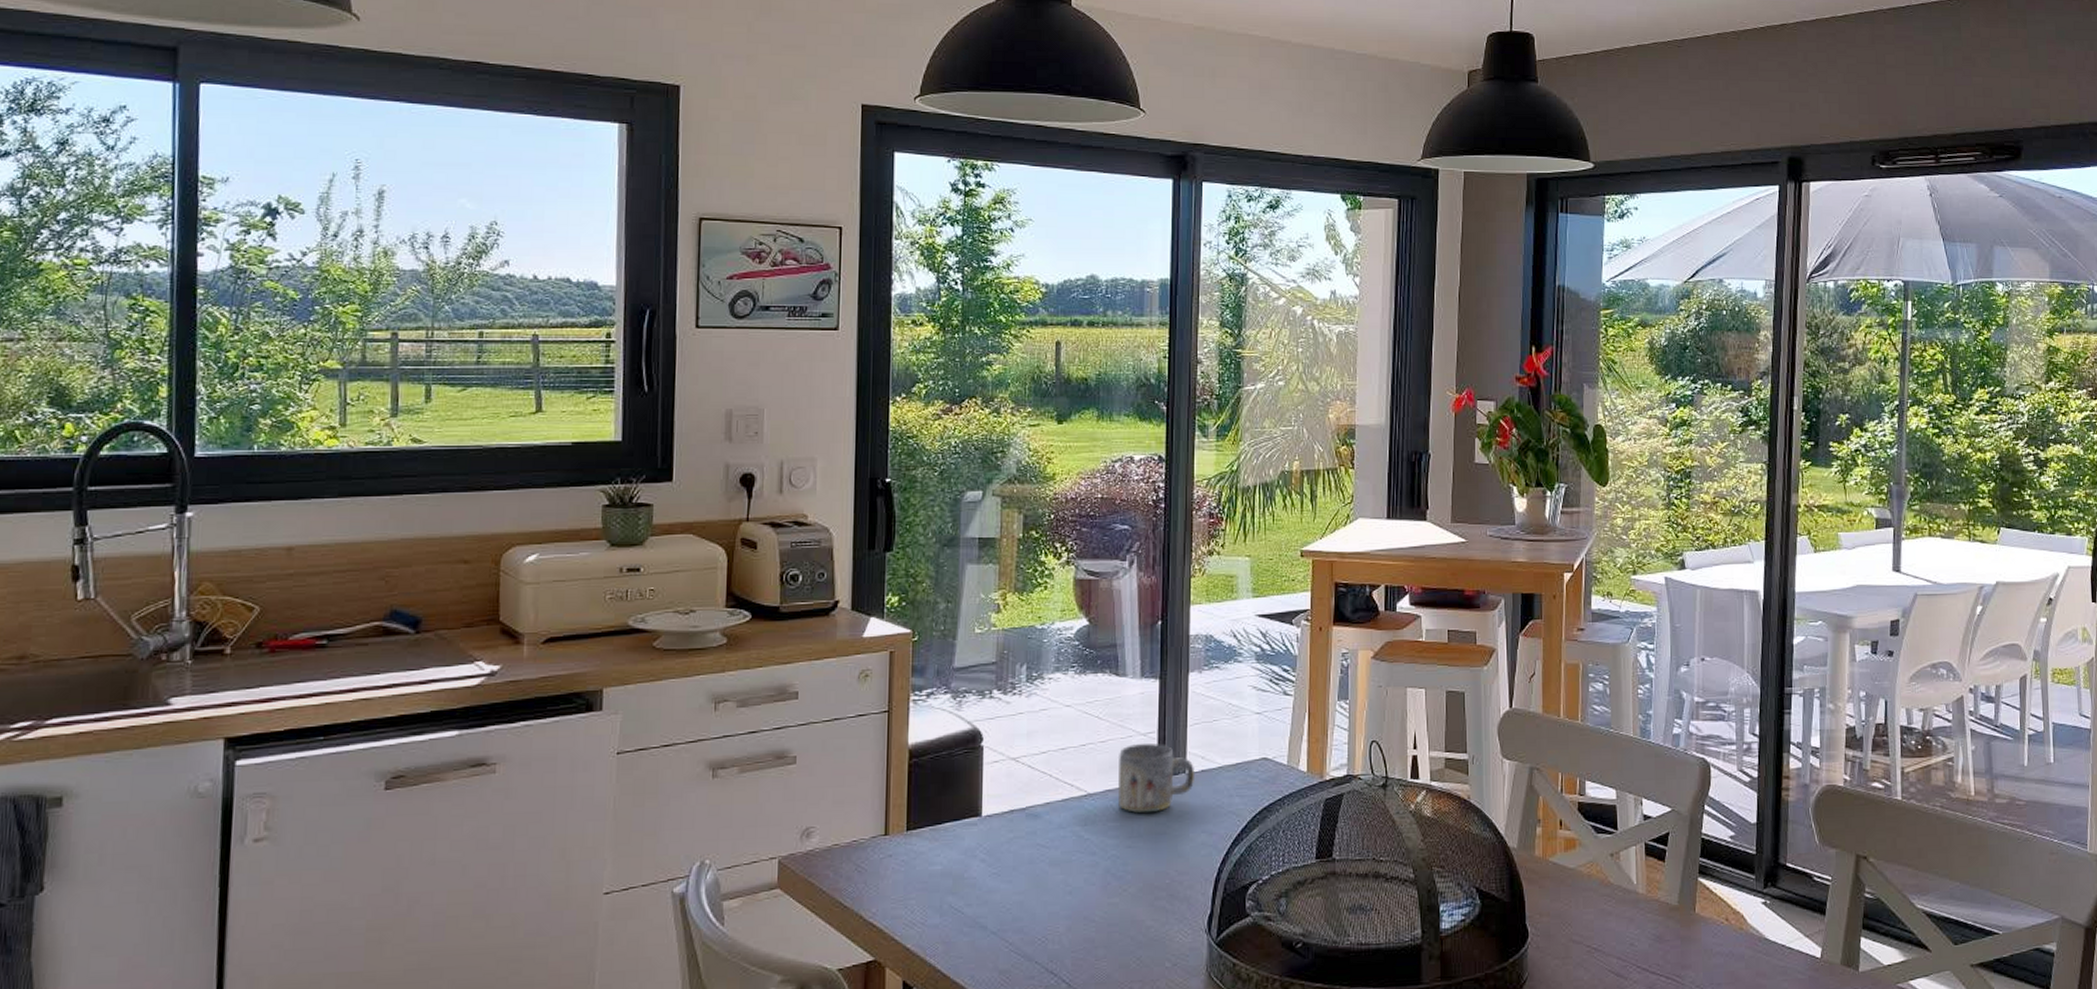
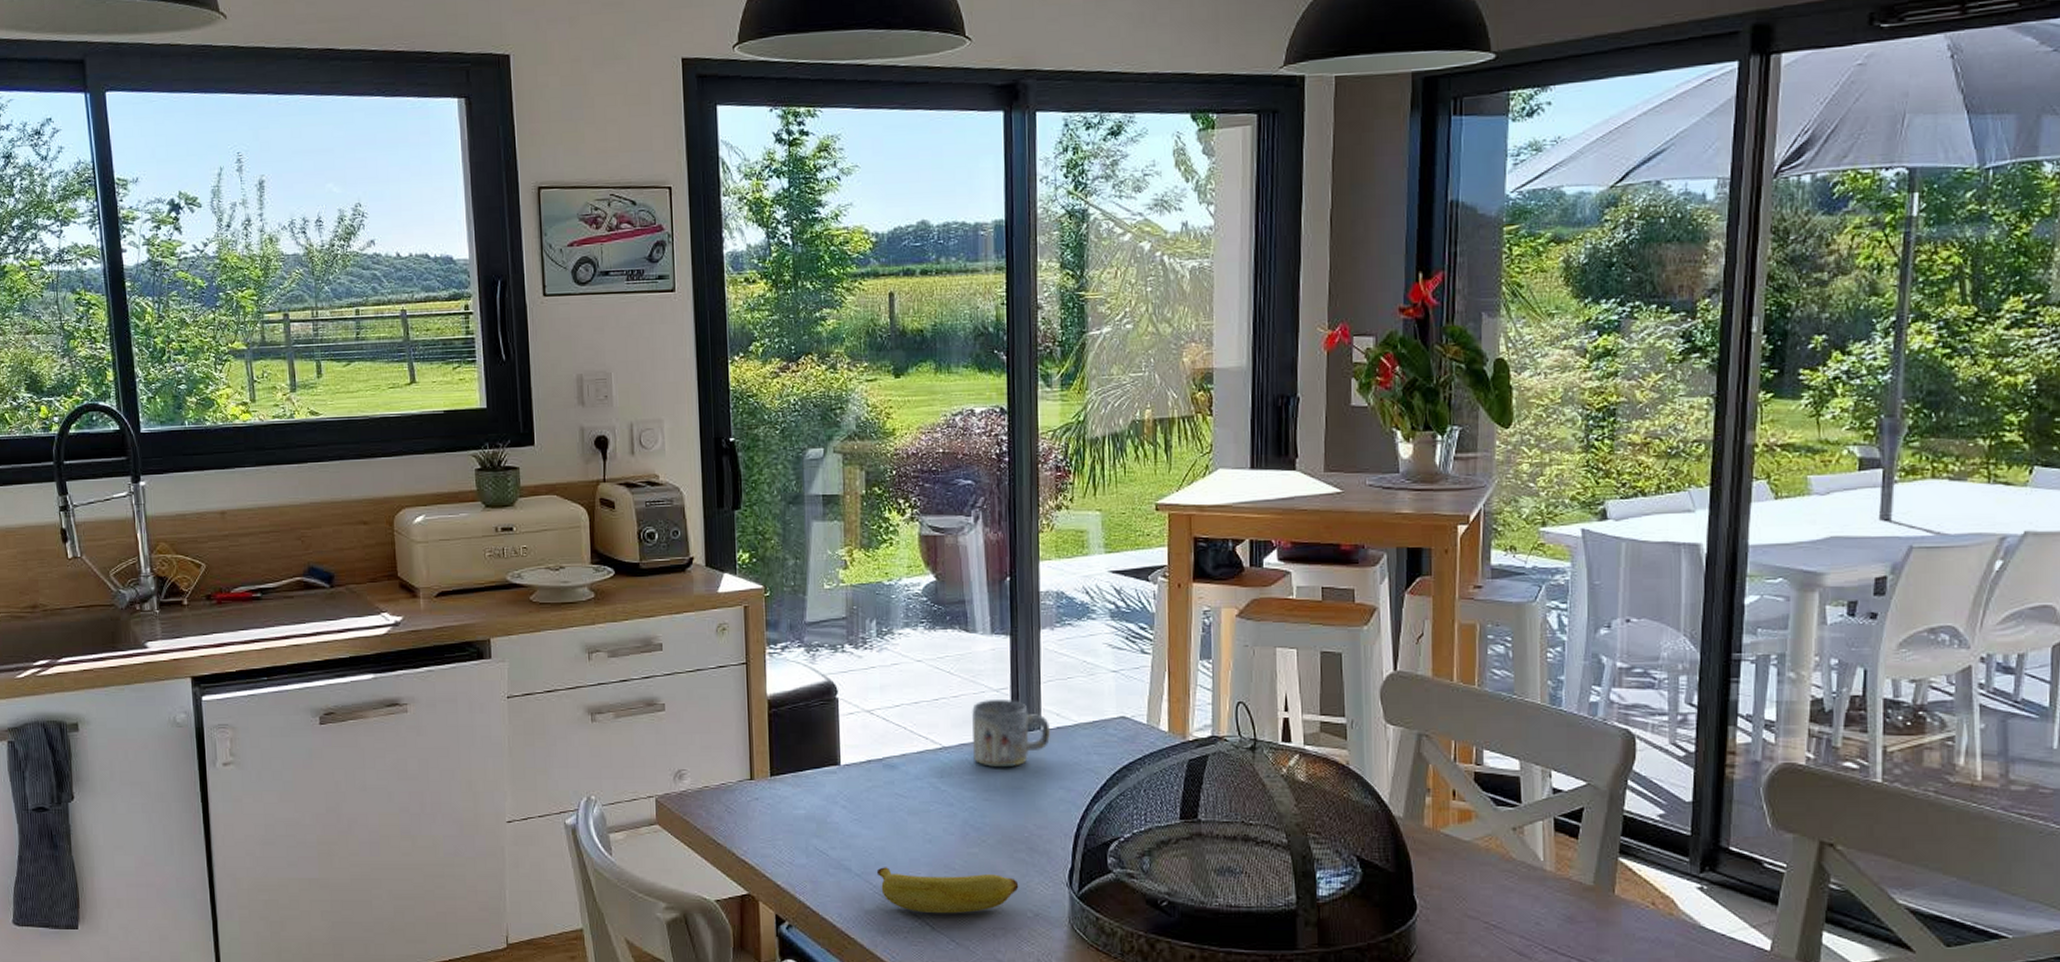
banana: none [1013,922,1158,970] -> present [876,867,1019,914]

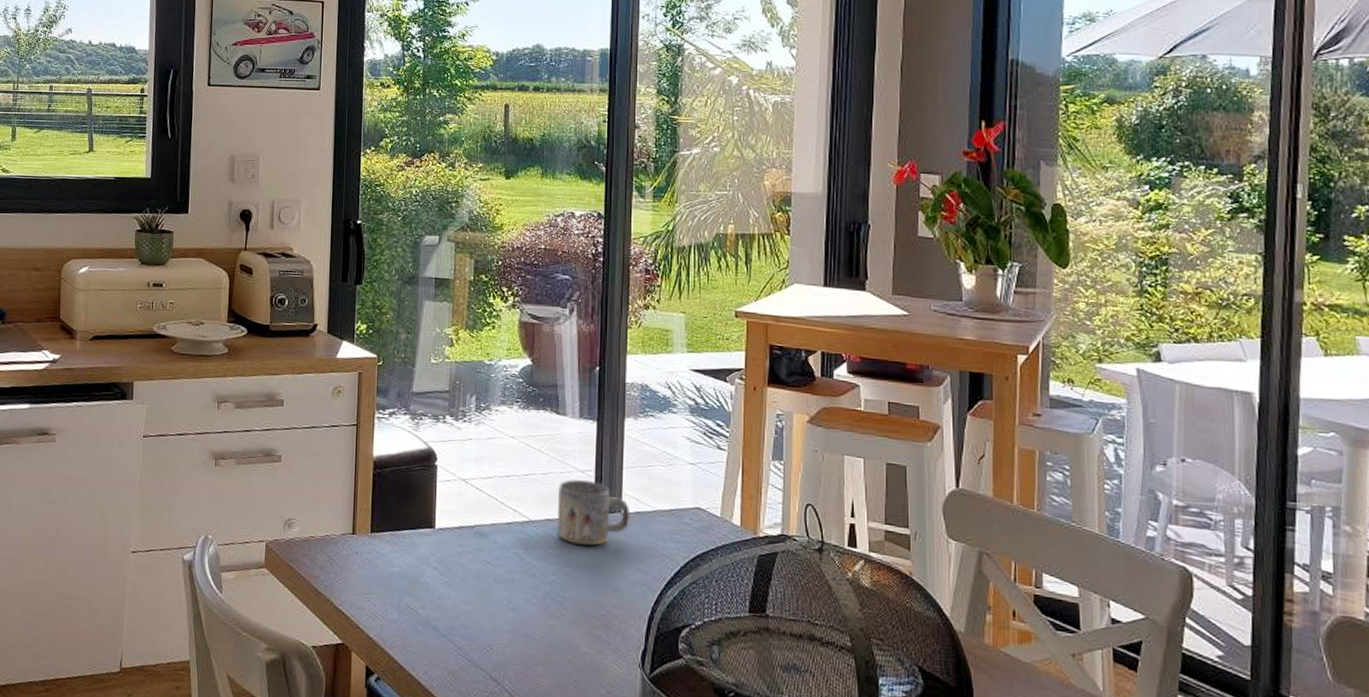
banana: present [876,867,1019,914] -> none [462,630,594,684]

